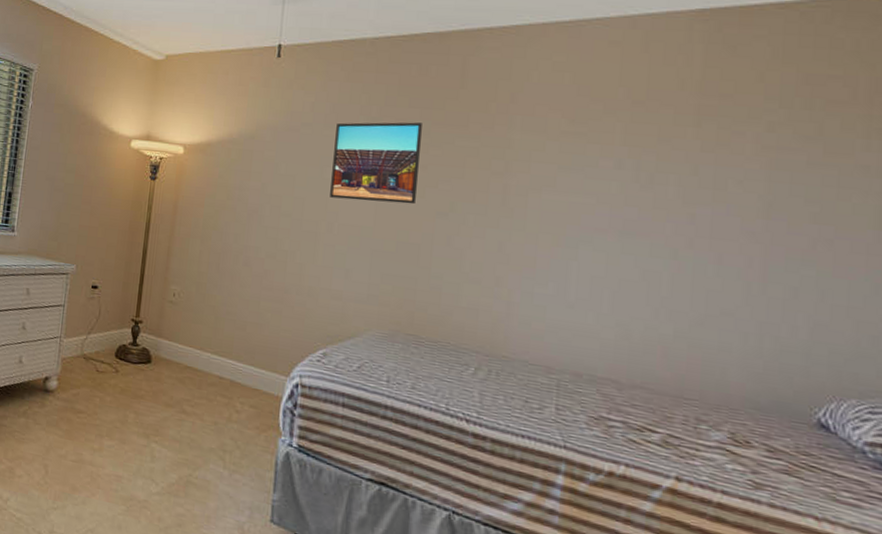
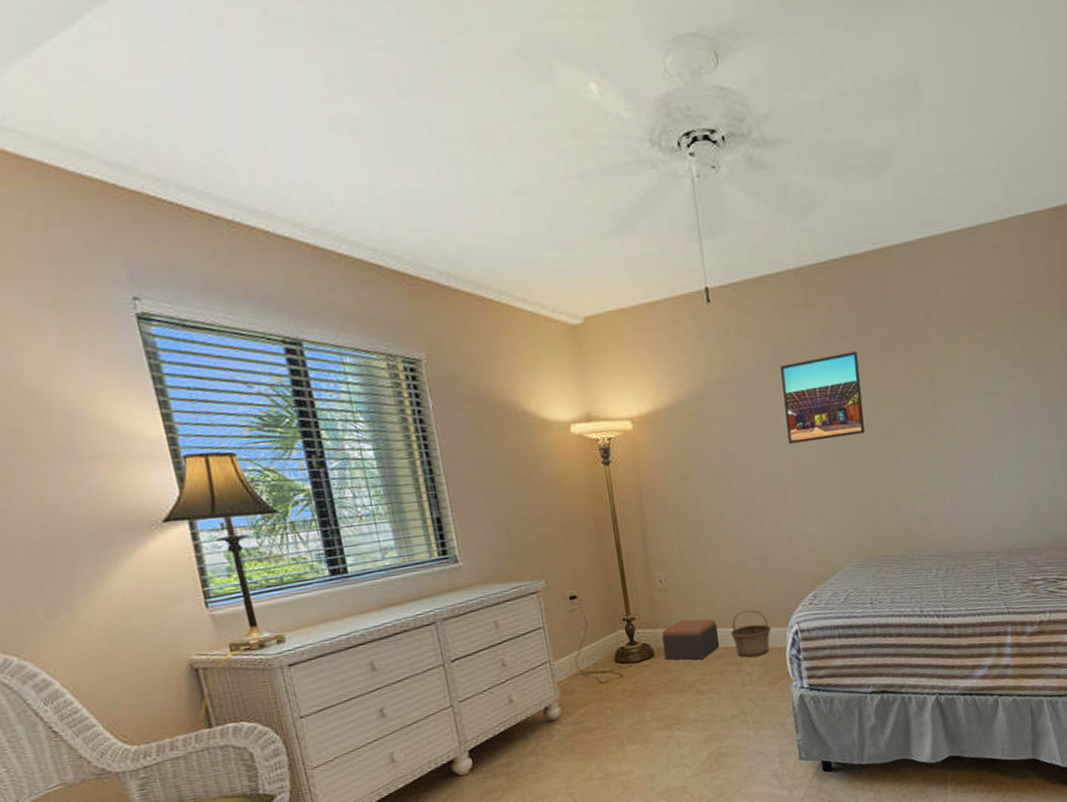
footstool: none [160,337,218,381] -> present [661,619,720,661]
basket: none [228,346,271,397] -> present [731,609,771,658]

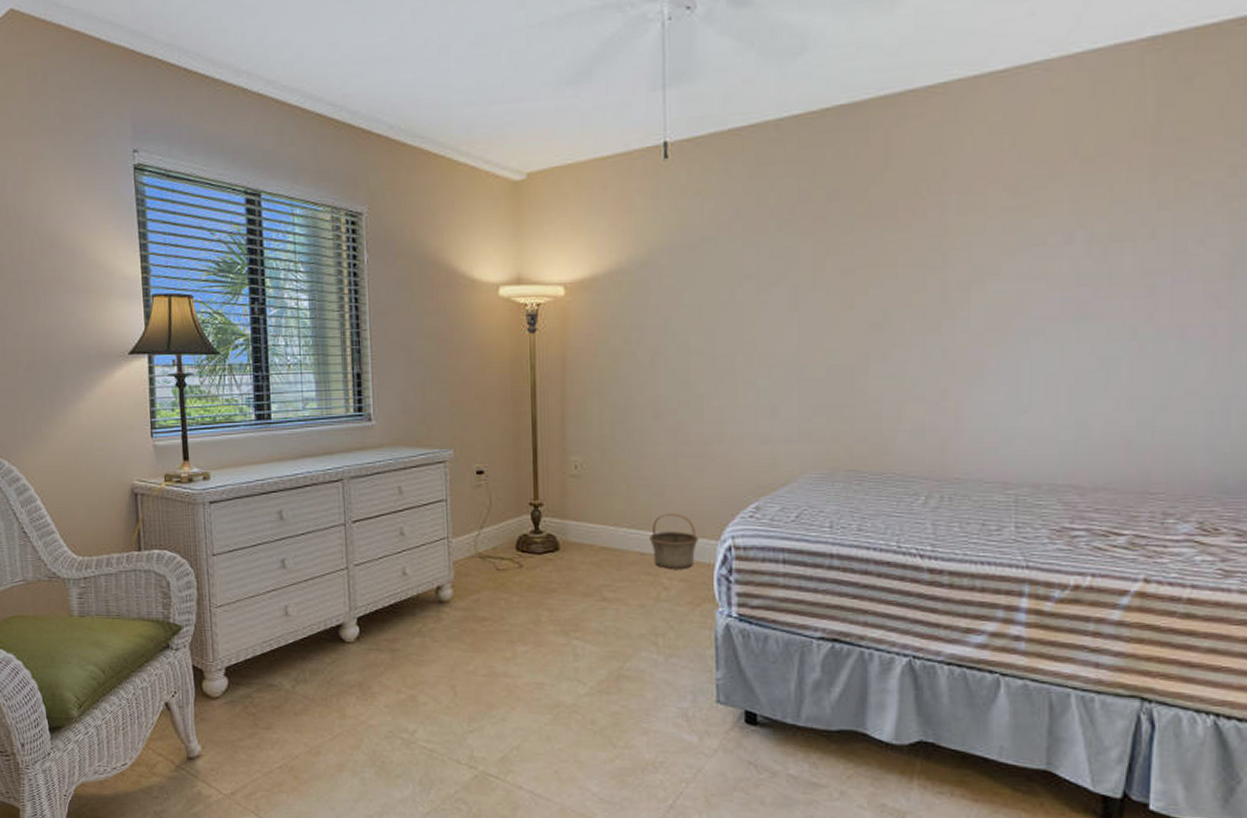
footstool: present [661,619,720,661] -> none [570,514,635,562]
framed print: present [780,351,865,444] -> none [744,218,844,324]

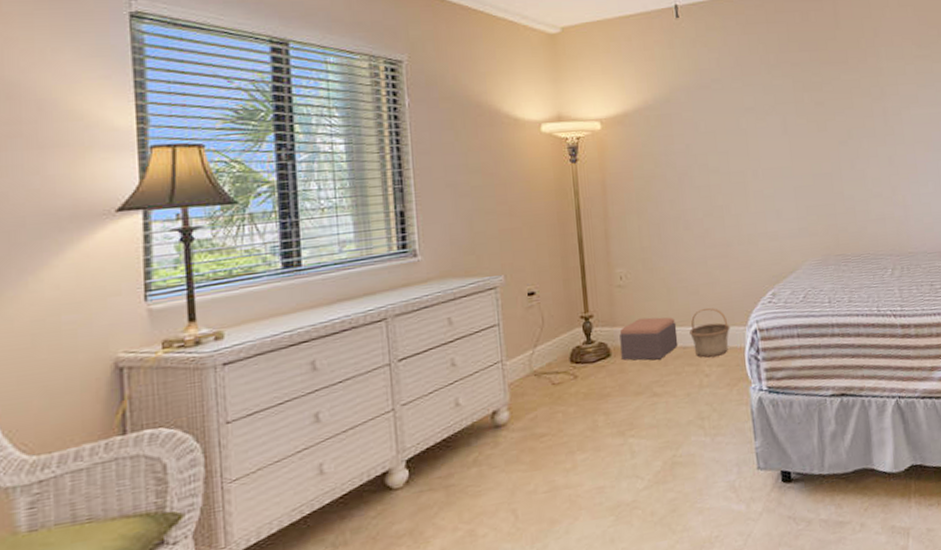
footstool: none [570,514,635,562] -> present [619,317,679,361]

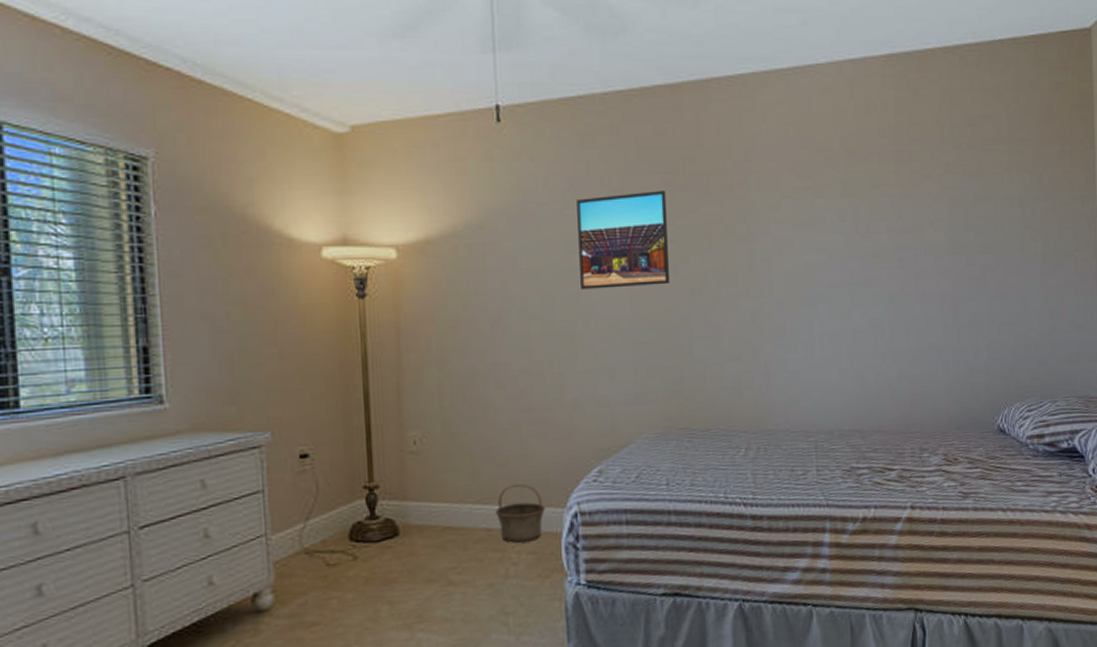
footstool: present [619,317,679,361] -> none [410,491,482,543]
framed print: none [742,64,821,146] -> present [577,191,669,289]

